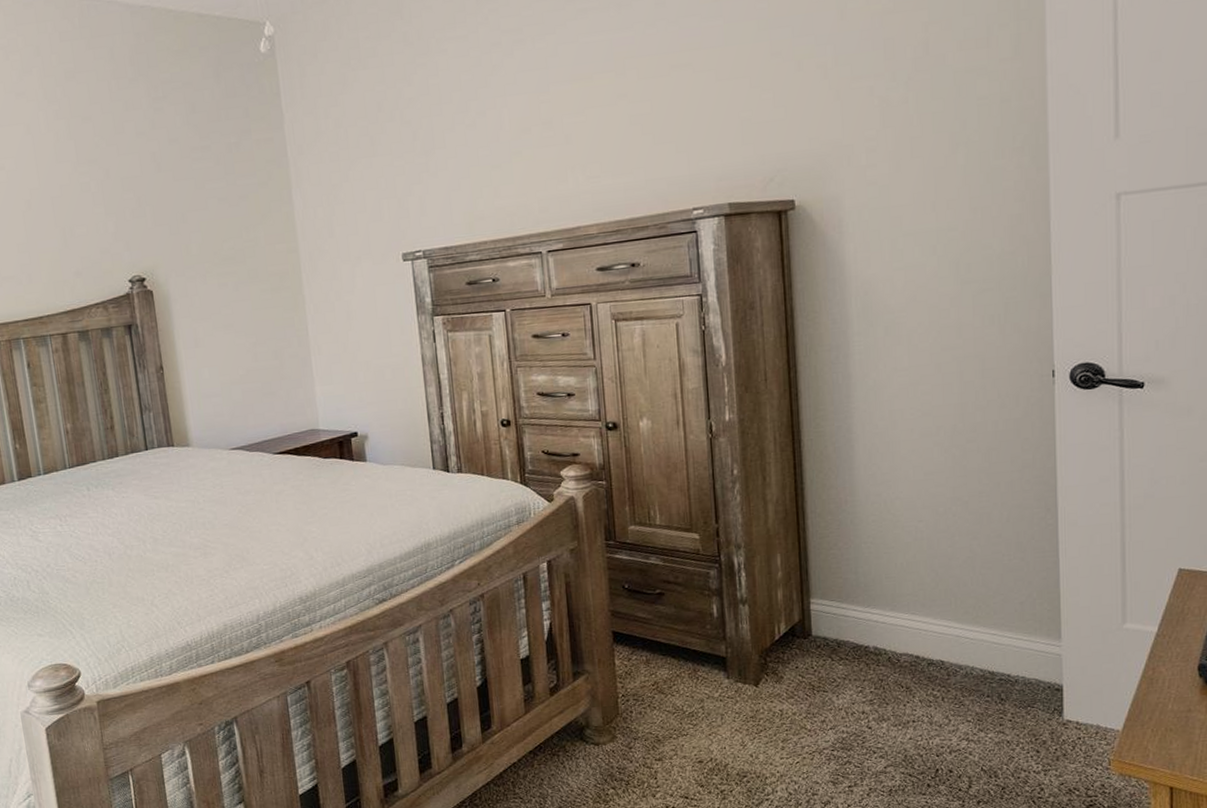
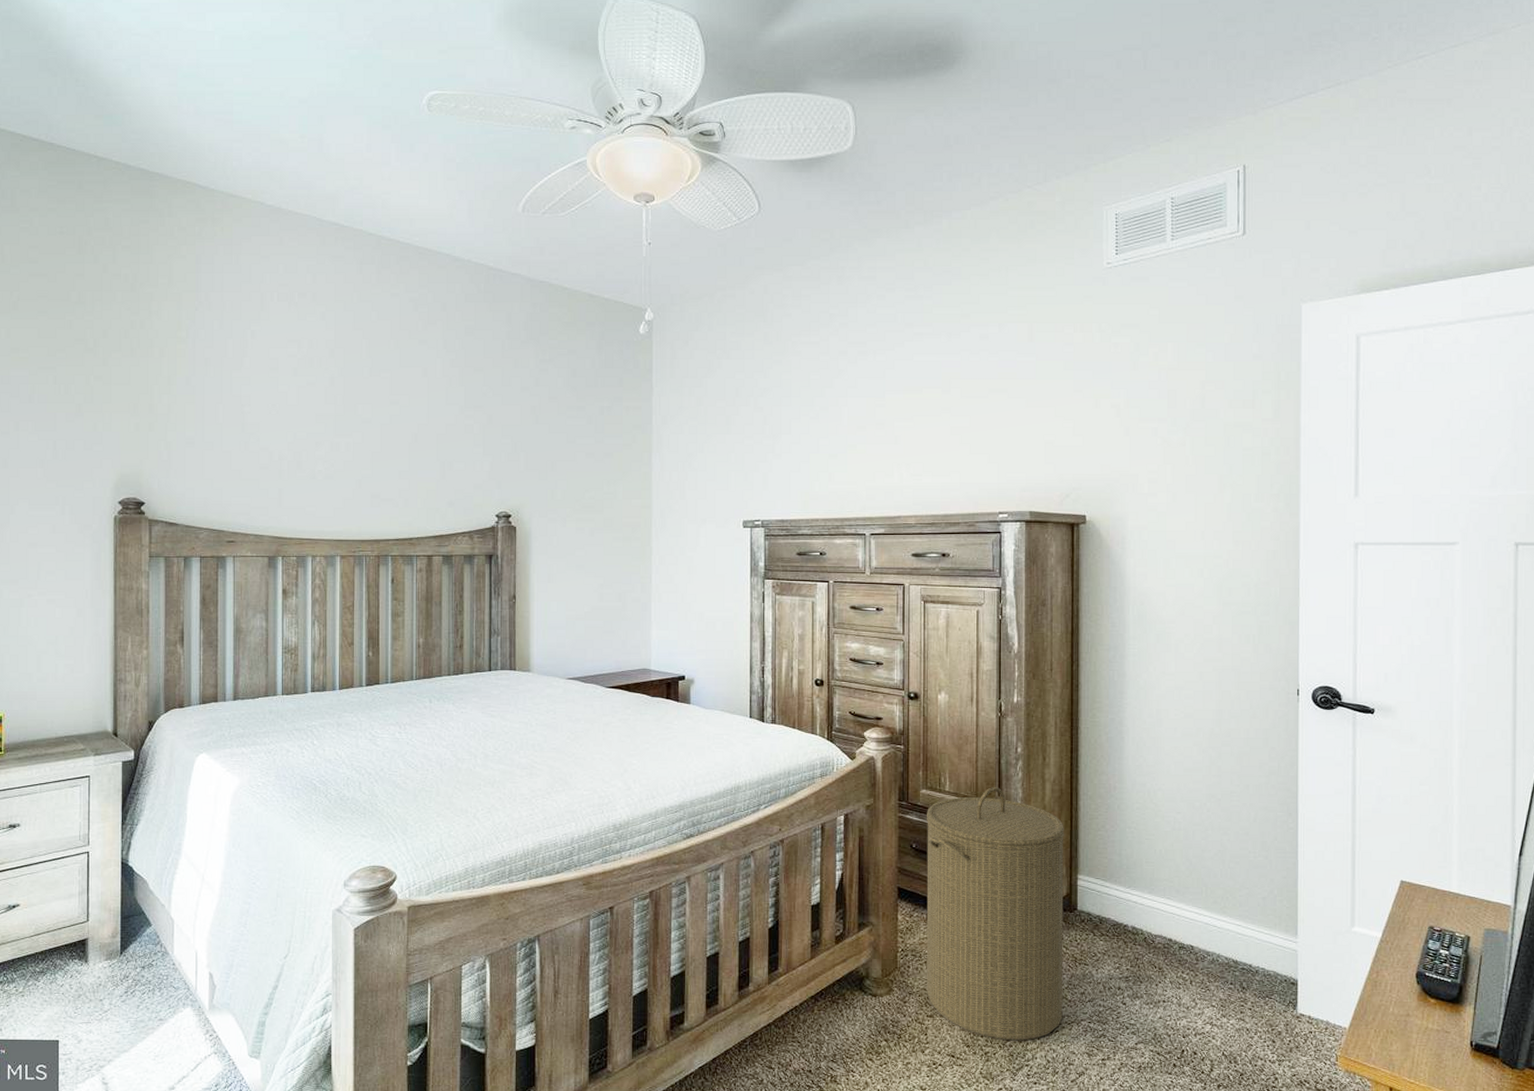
laundry hamper: none [636,514,803,777] -> present [926,787,1064,1041]

